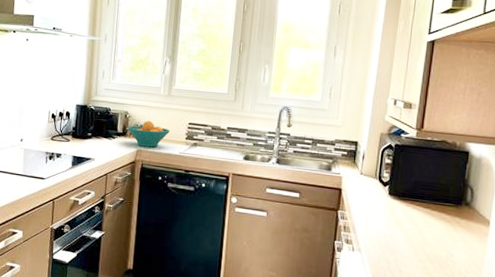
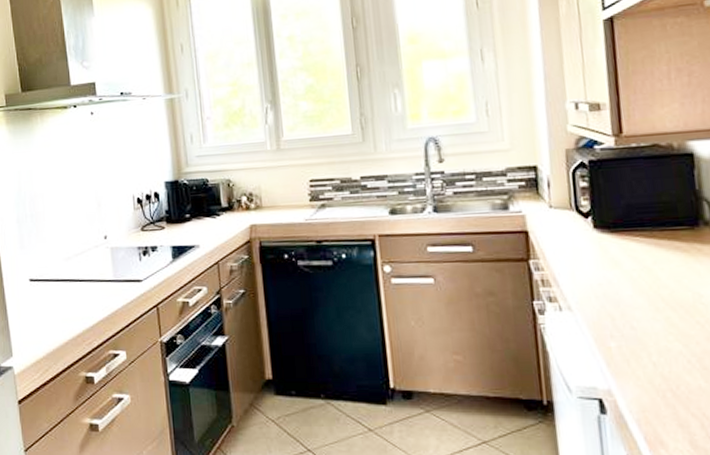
fruit bowl: present [128,120,171,148] -> none [233,185,289,220]

